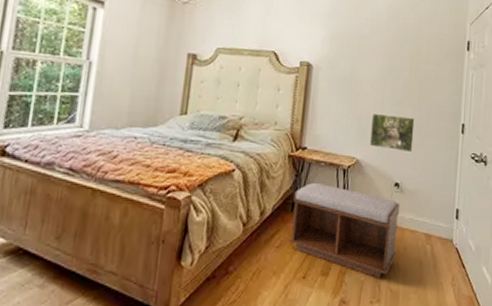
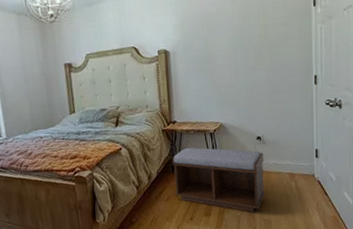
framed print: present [369,112,415,153] -> none [228,79,270,111]

